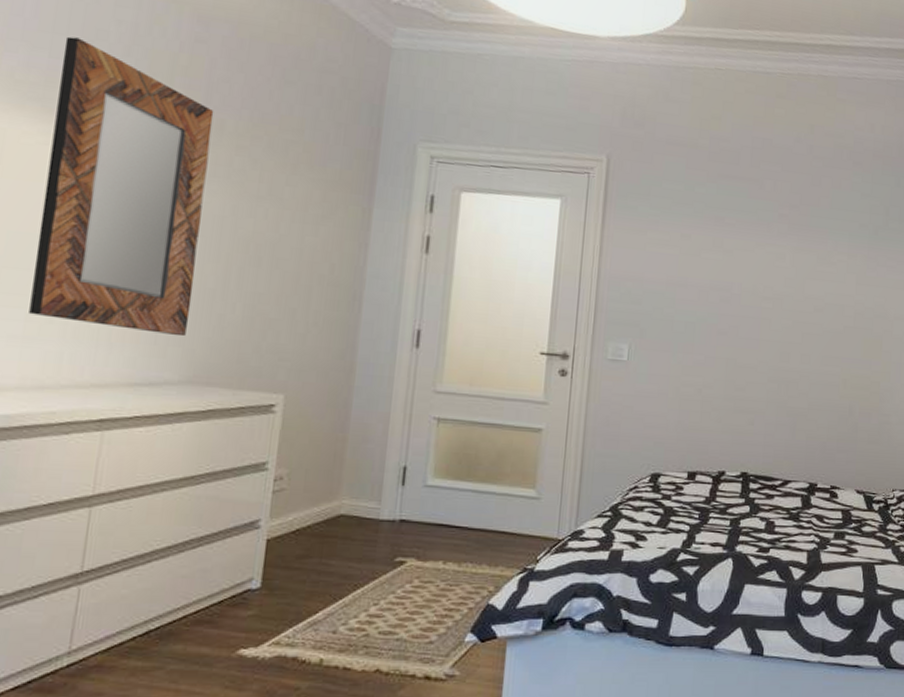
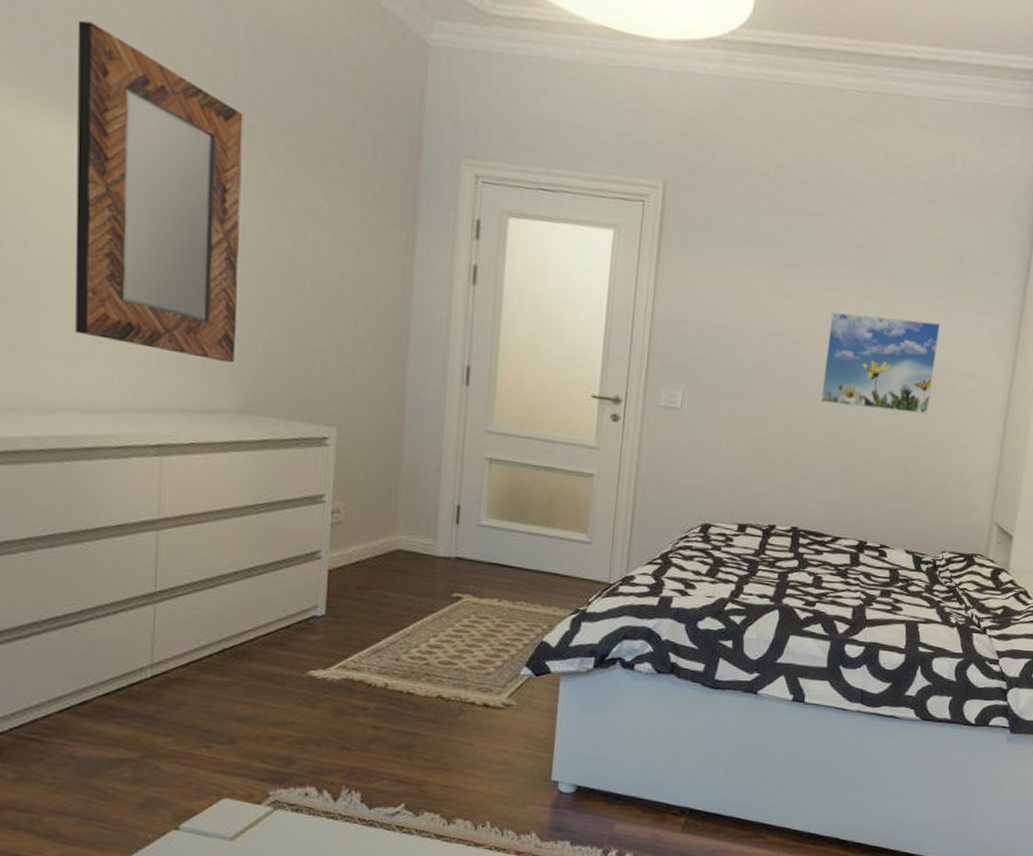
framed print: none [763,265,874,357] -> present [820,311,941,415]

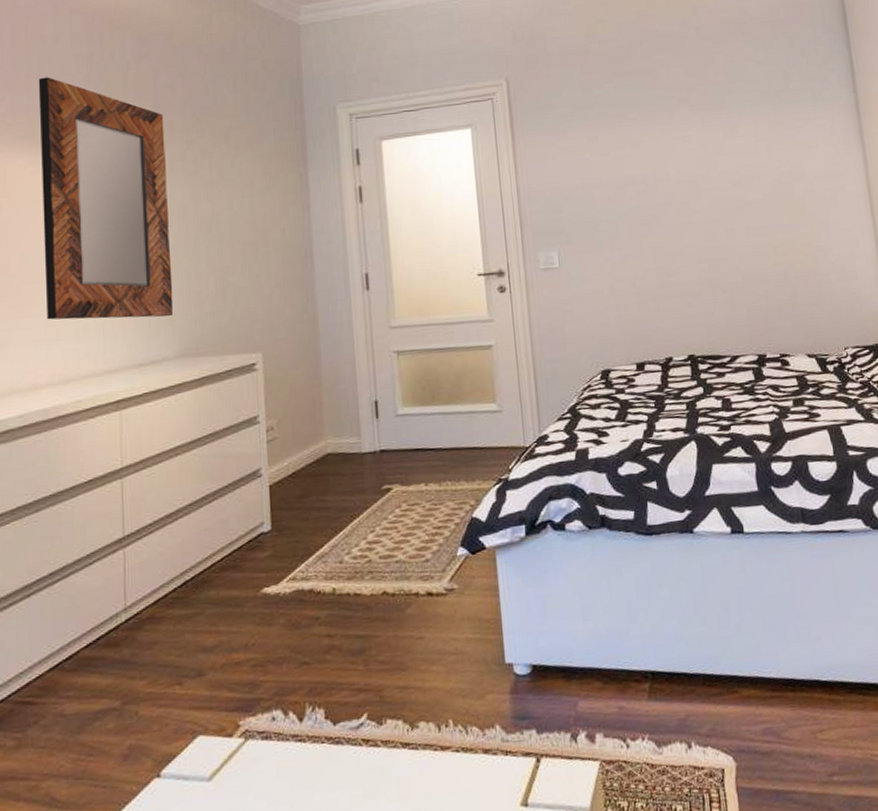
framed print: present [820,311,941,415] -> none [678,135,794,233]

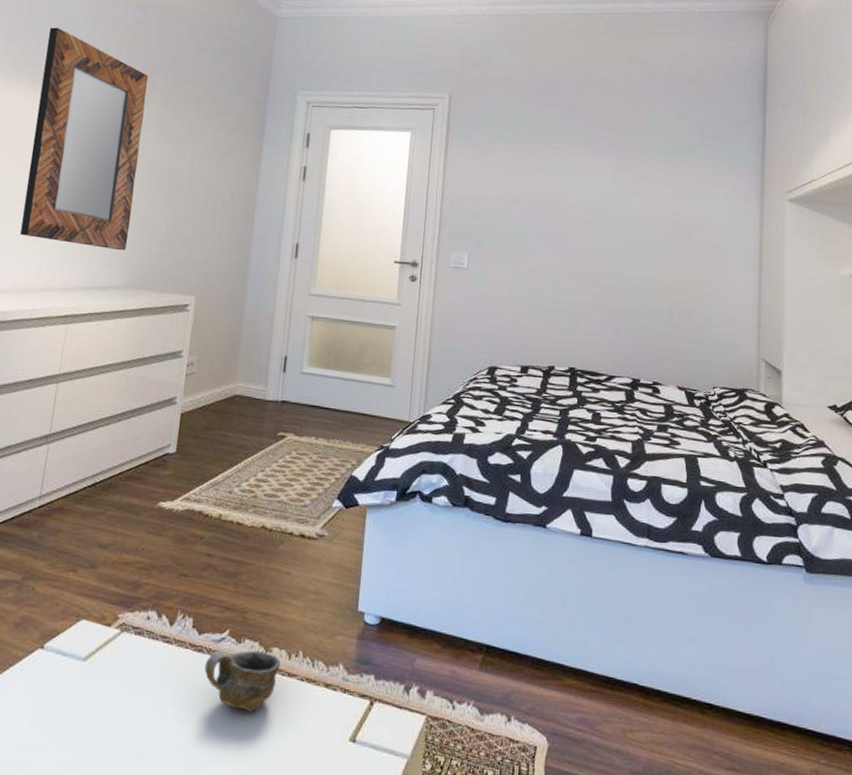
cup: none [346,728,431,798] -> present [204,650,281,712]

